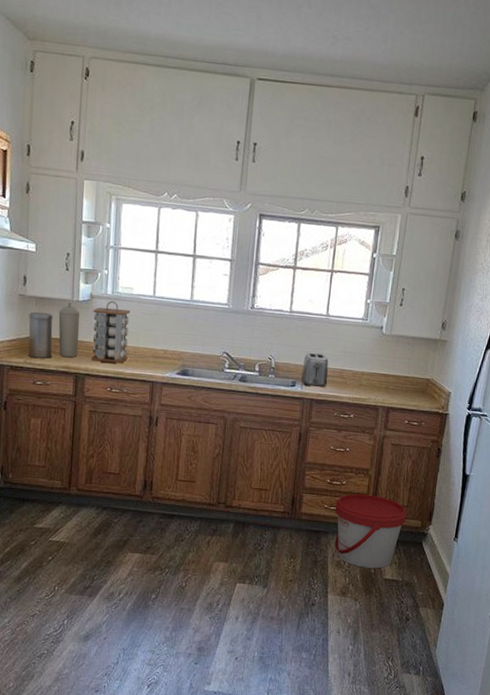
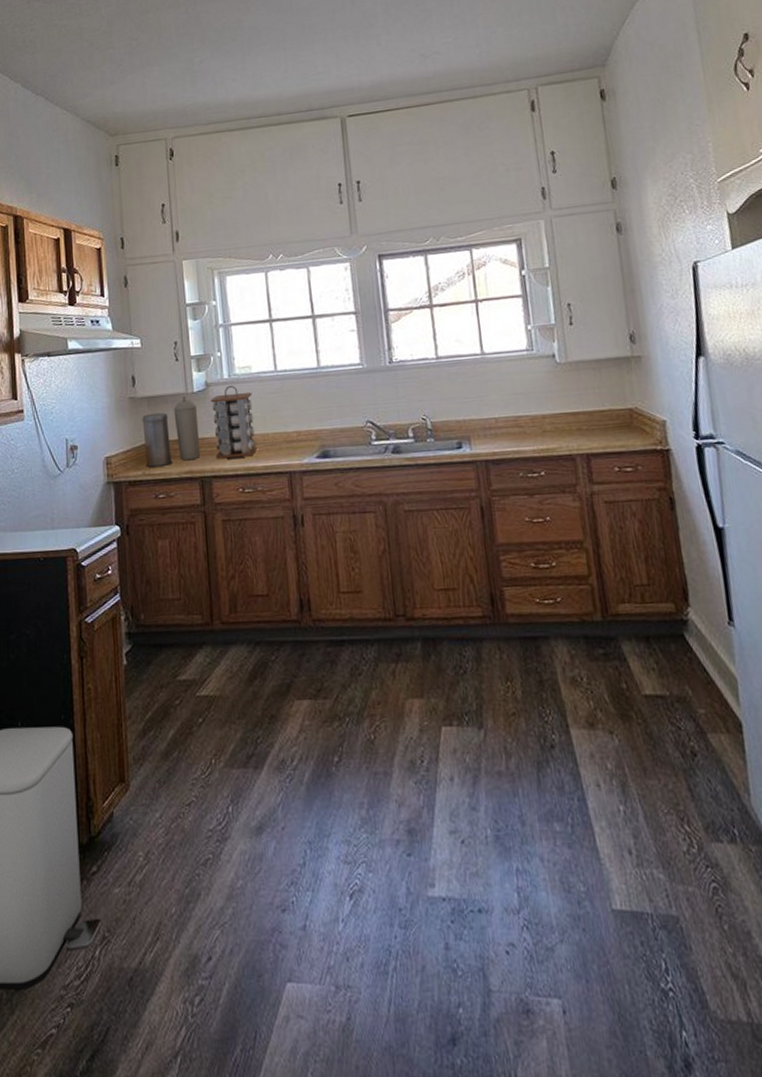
toaster: present [301,353,329,388] -> none [465,402,502,446]
bucket: present [334,493,407,569] -> none [549,575,652,683]

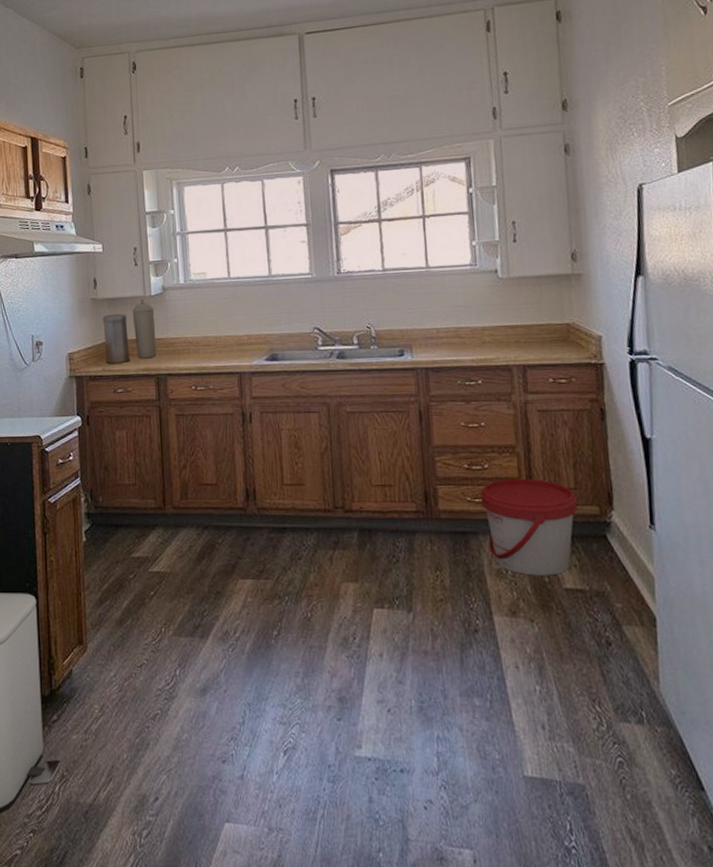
spice rack: present [210,385,258,459] -> none [167,289,211,359]
bucket: none [549,575,652,683] -> present [480,478,578,576]

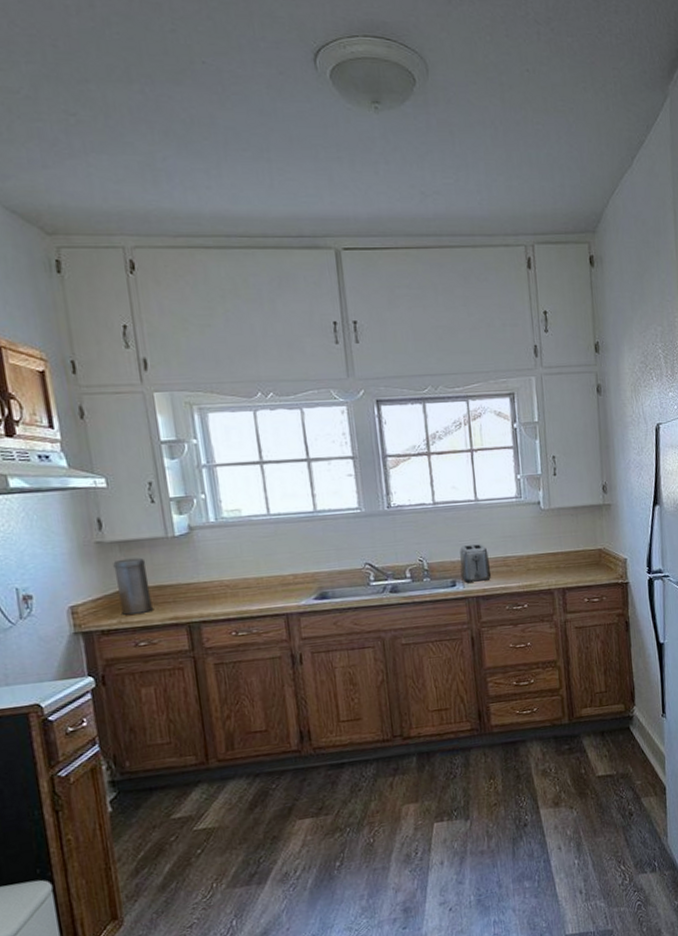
canister: present [132,299,157,359] -> none [151,540,187,607]
toaster: none [408,313,442,354] -> present [459,544,492,584]
bucket: present [480,478,578,576] -> none [527,687,608,771]

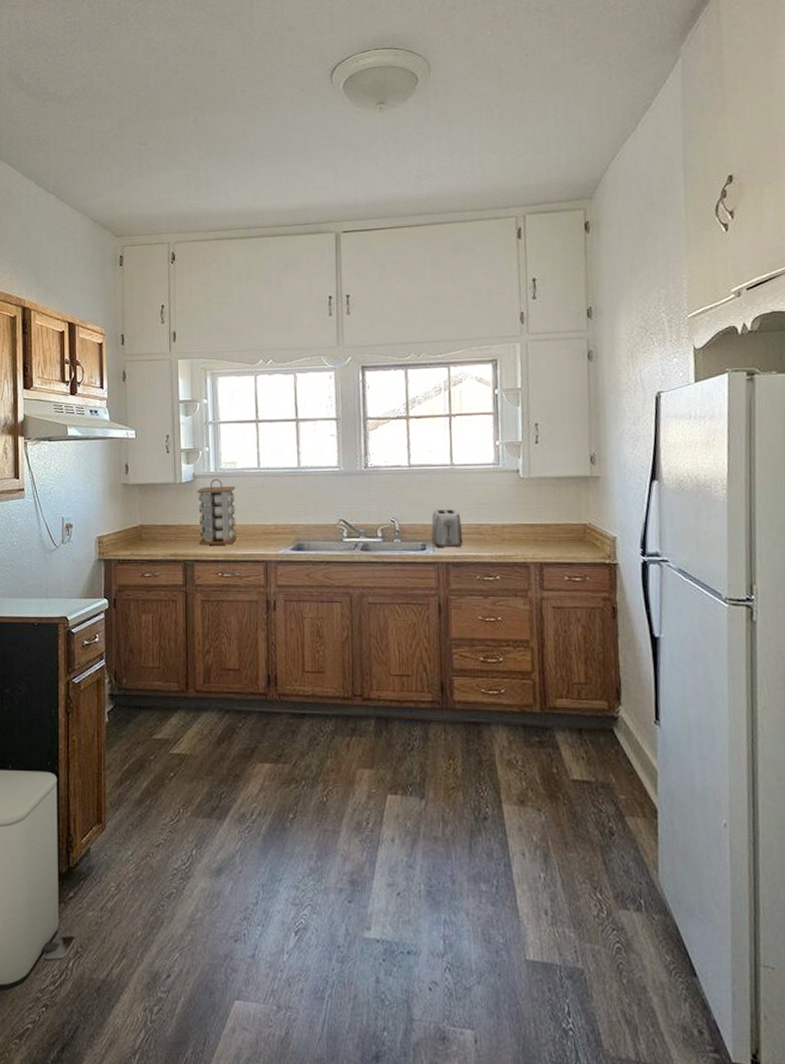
canister: present [113,557,154,615] -> none [133,499,159,549]
spice rack: none [195,528,252,604] -> present [197,478,238,545]

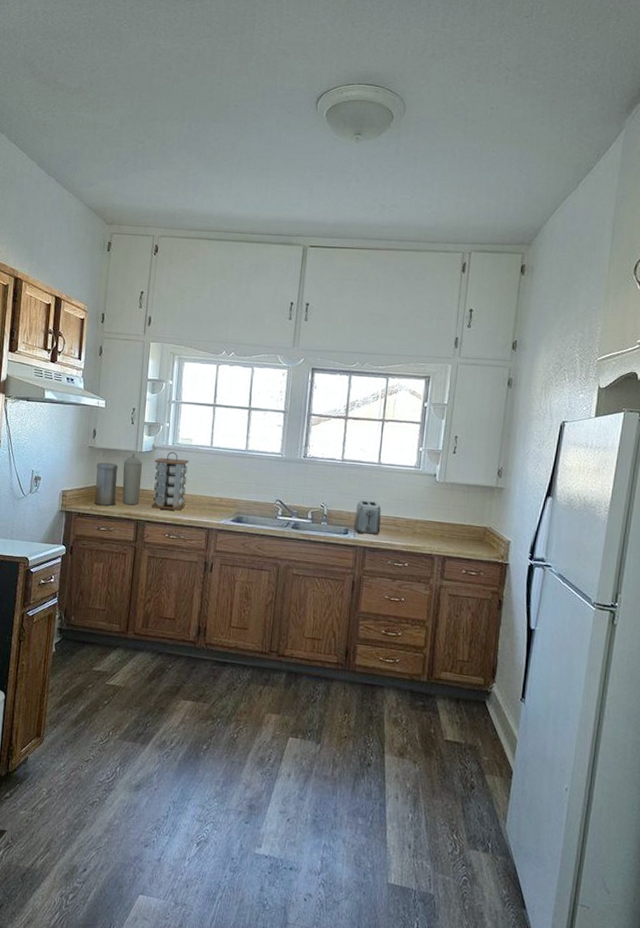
canister: none [133,499,159,549] -> present [94,462,118,506]
canister: none [162,486,185,545] -> present [122,453,143,506]

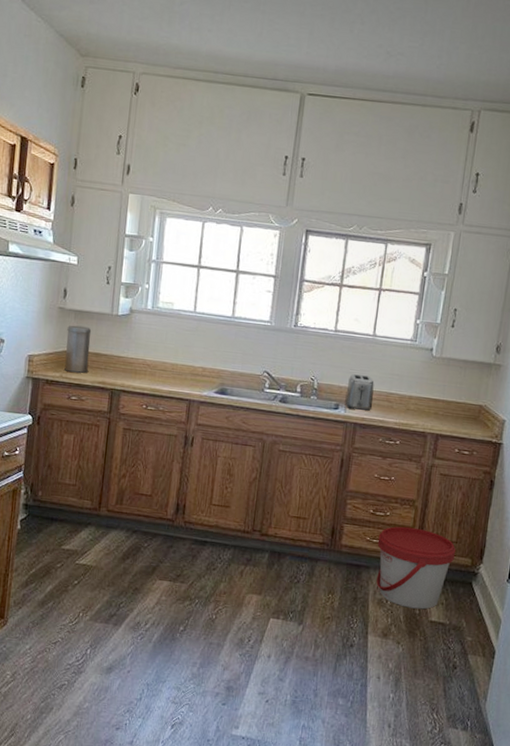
canister: present [122,453,143,506] -> none [95,316,119,373]
spice rack: present [151,451,189,511] -> none [128,315,170,381]
bucket: none [390,646,468,729] -> present [376,526,456,610]

